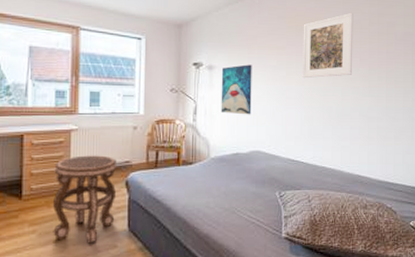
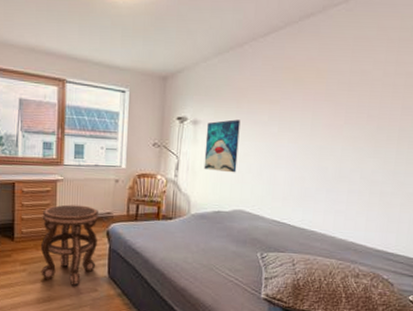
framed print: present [302,12,353,79] -> none [296,61,365,136]

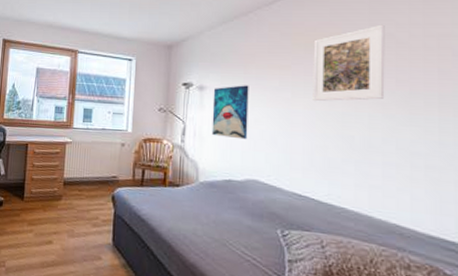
side table: present [41,204,99,285] -> none [46,166,105,251]
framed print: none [296,61,365,136] -> present [313,24,385,102]

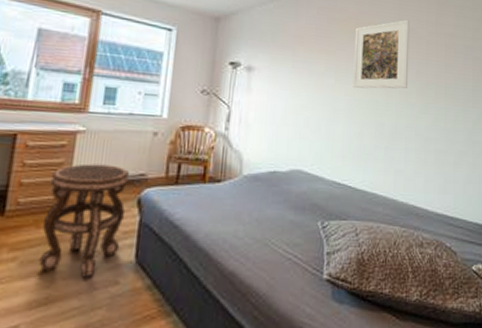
side table: none [46,166,105,251] -> present [38,163,130,278]
wall art: present [211,85,249,140] -> none [258,68,297,127]

